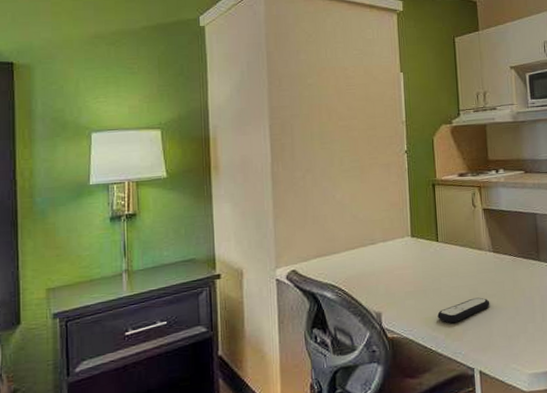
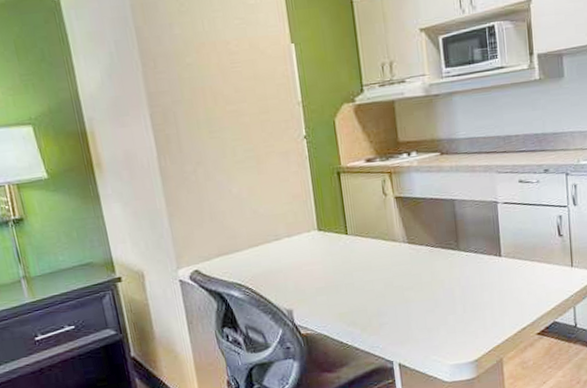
remote control: present [437,297,490,323] -> none [351,290,407,318]

